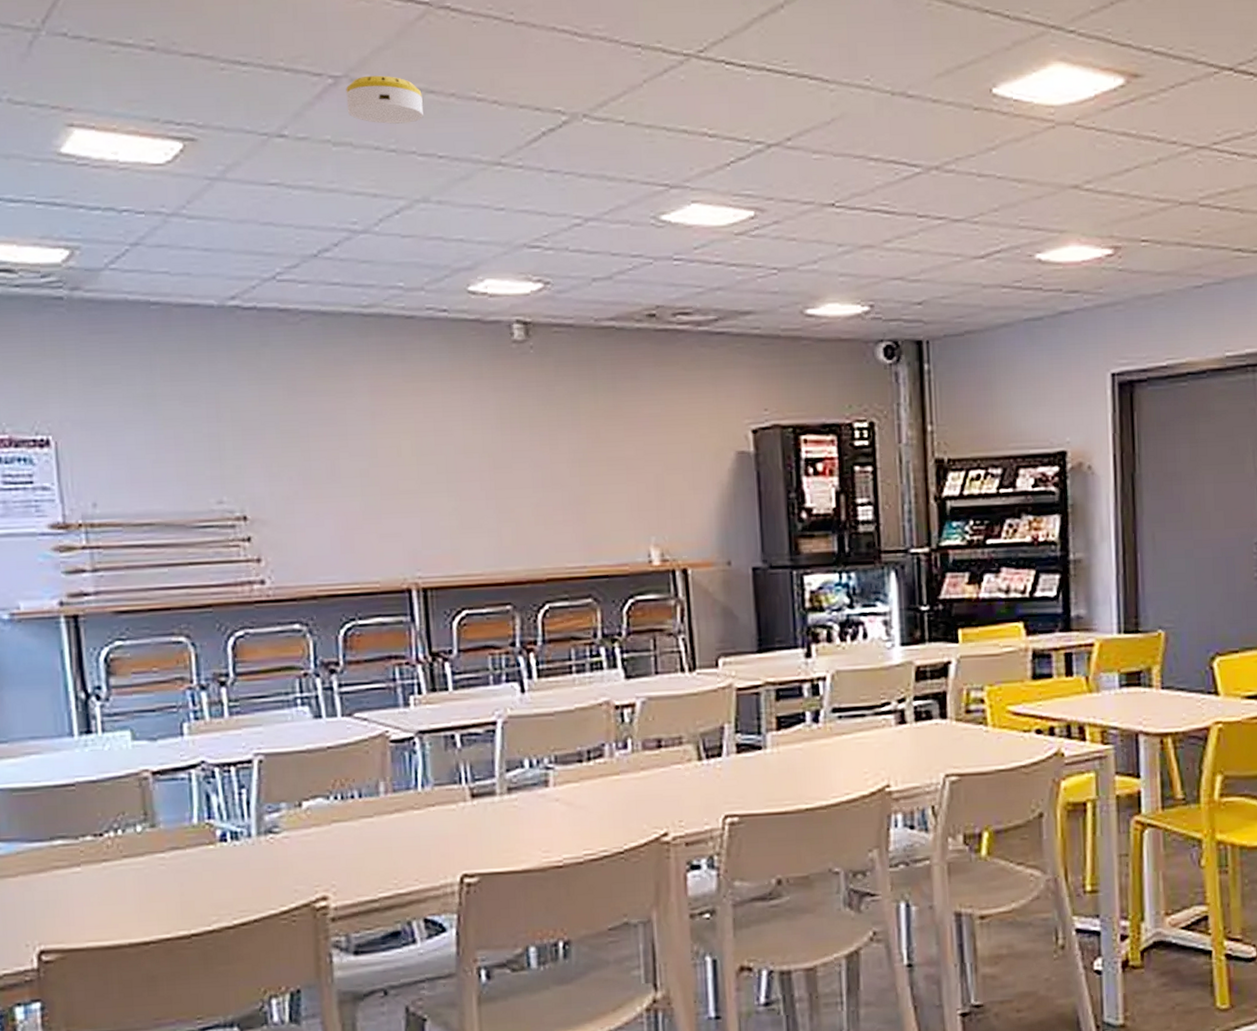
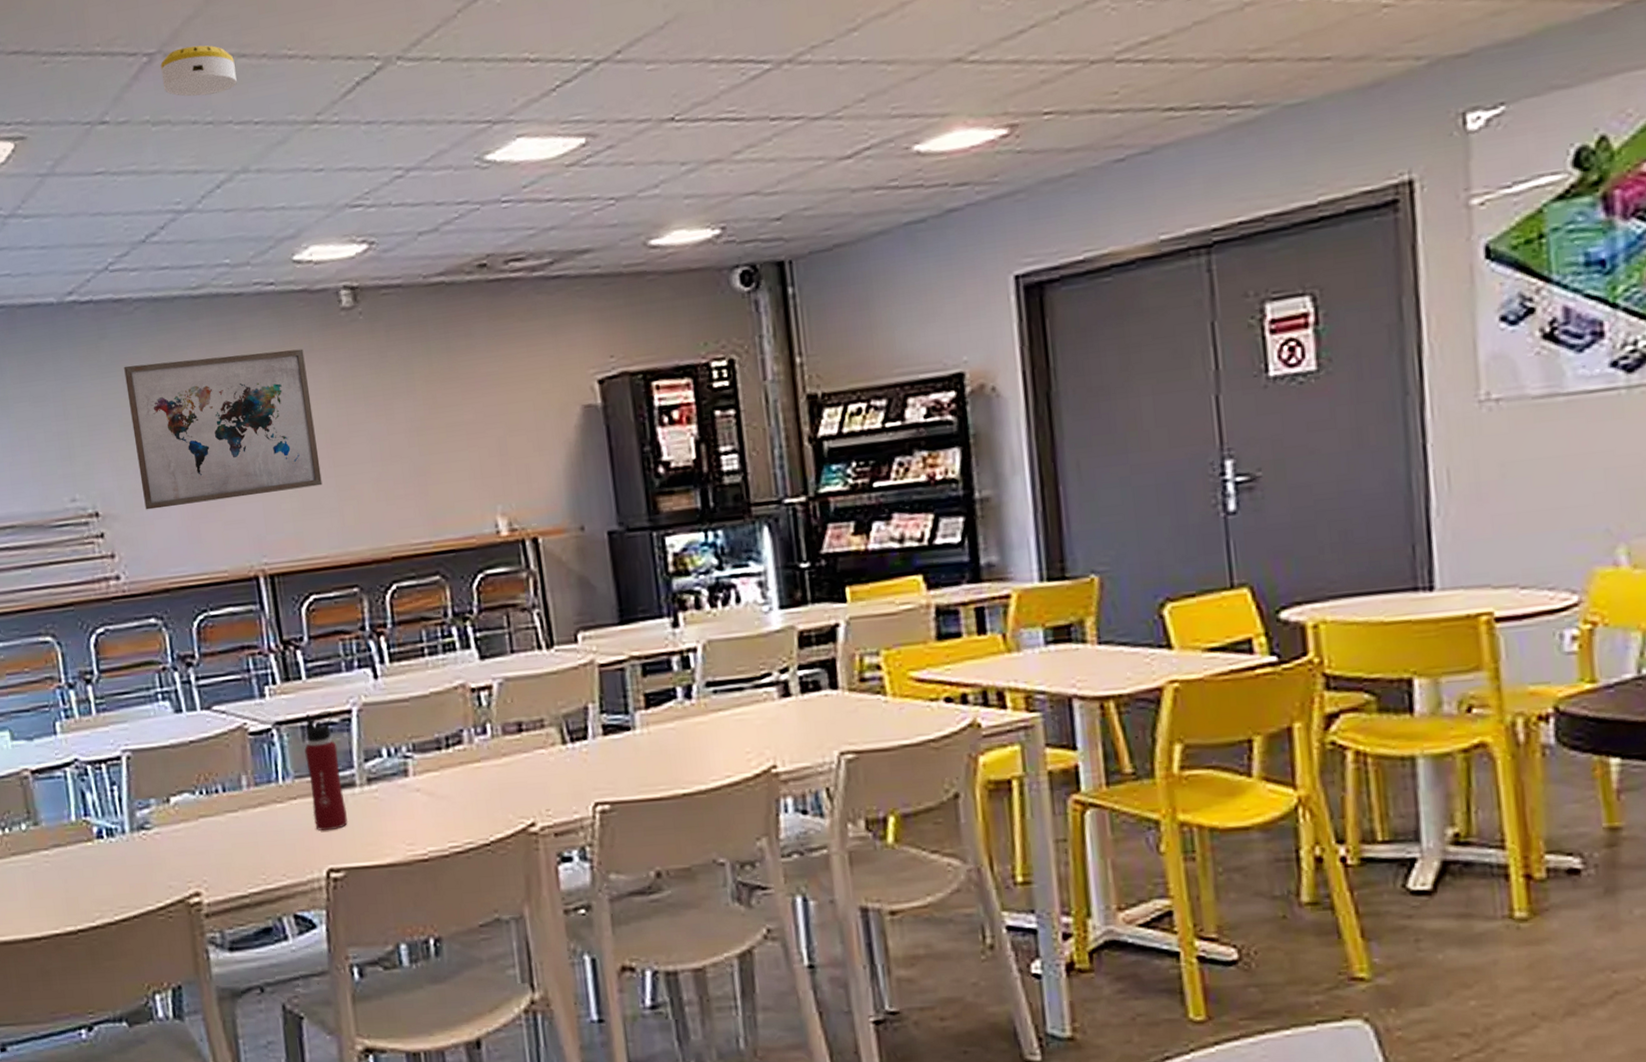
wall art: none [285,374,482,518] -> present [124,349,323,510]
water bottle: none [446,721,485,838] -> present [304,710,348,831]

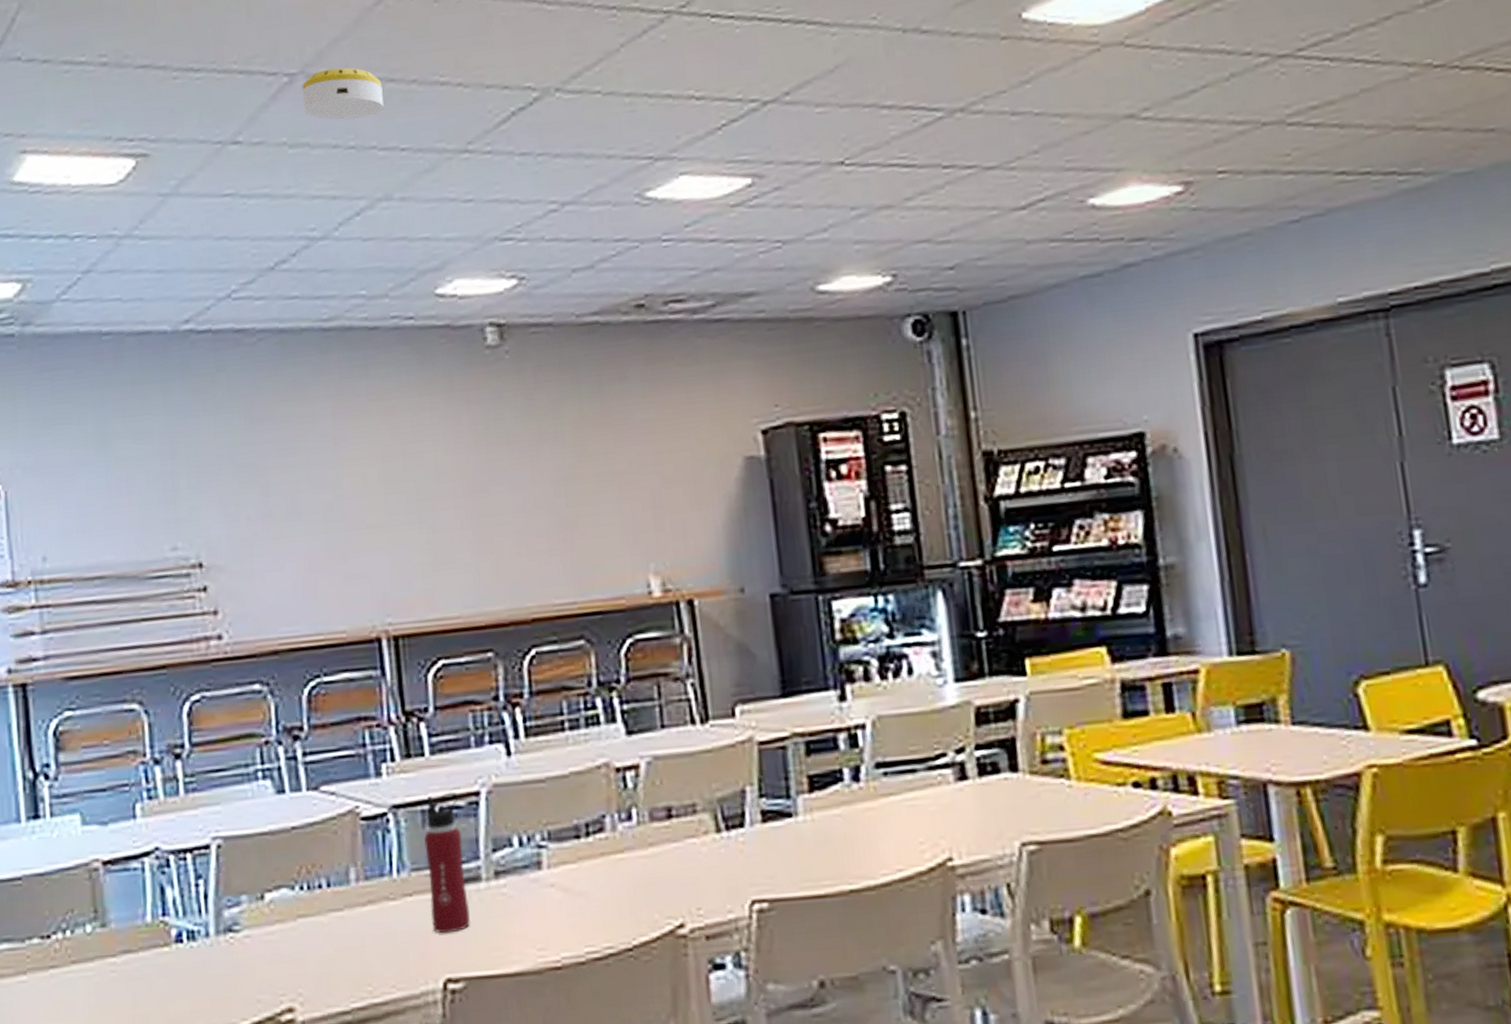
wall art: present [124,349,323,510] -> none [242,388,458,562]

